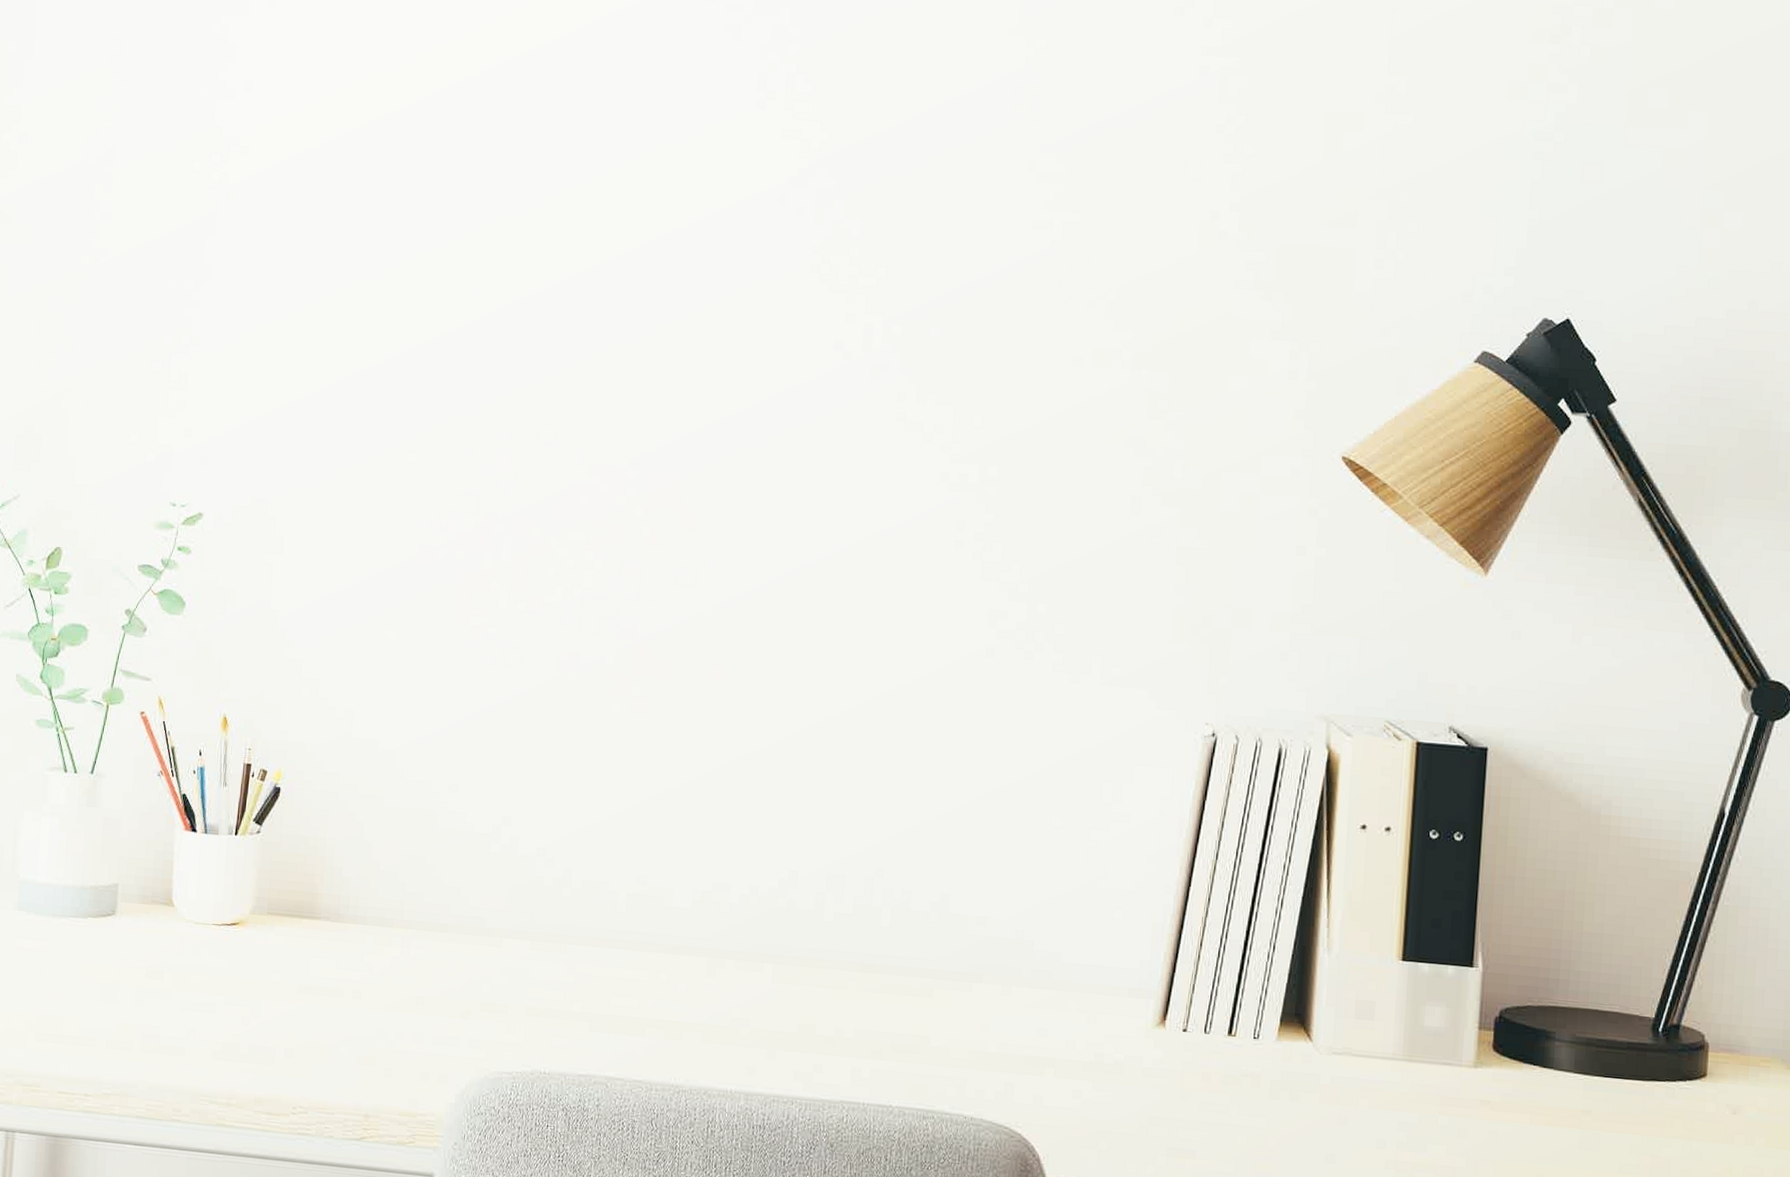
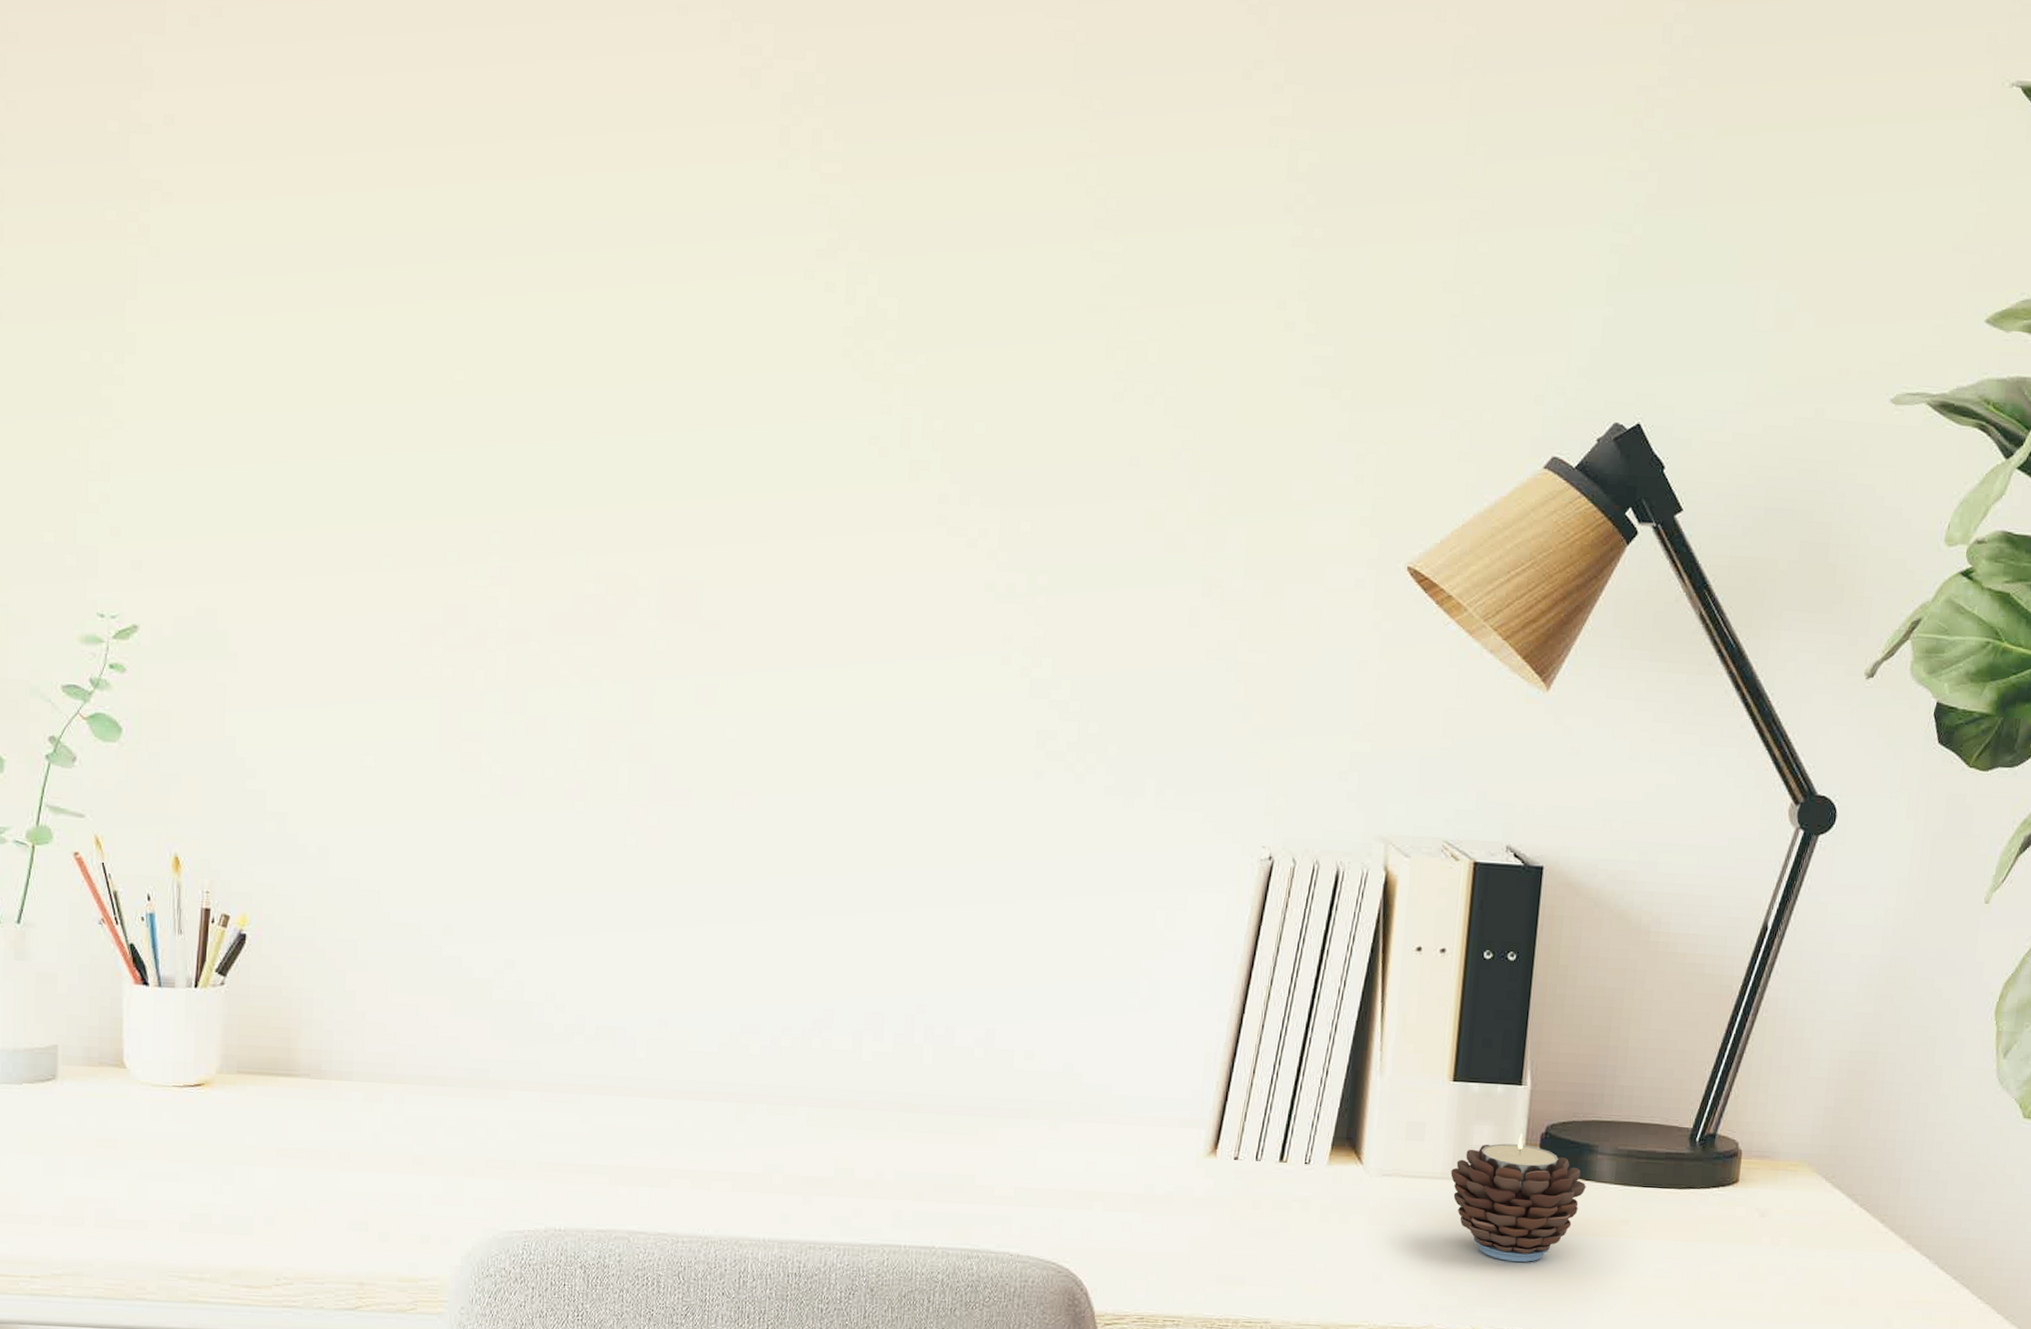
candle: none [1402,1016,1544,1150] -> present [1450,1134,1586,1262]

